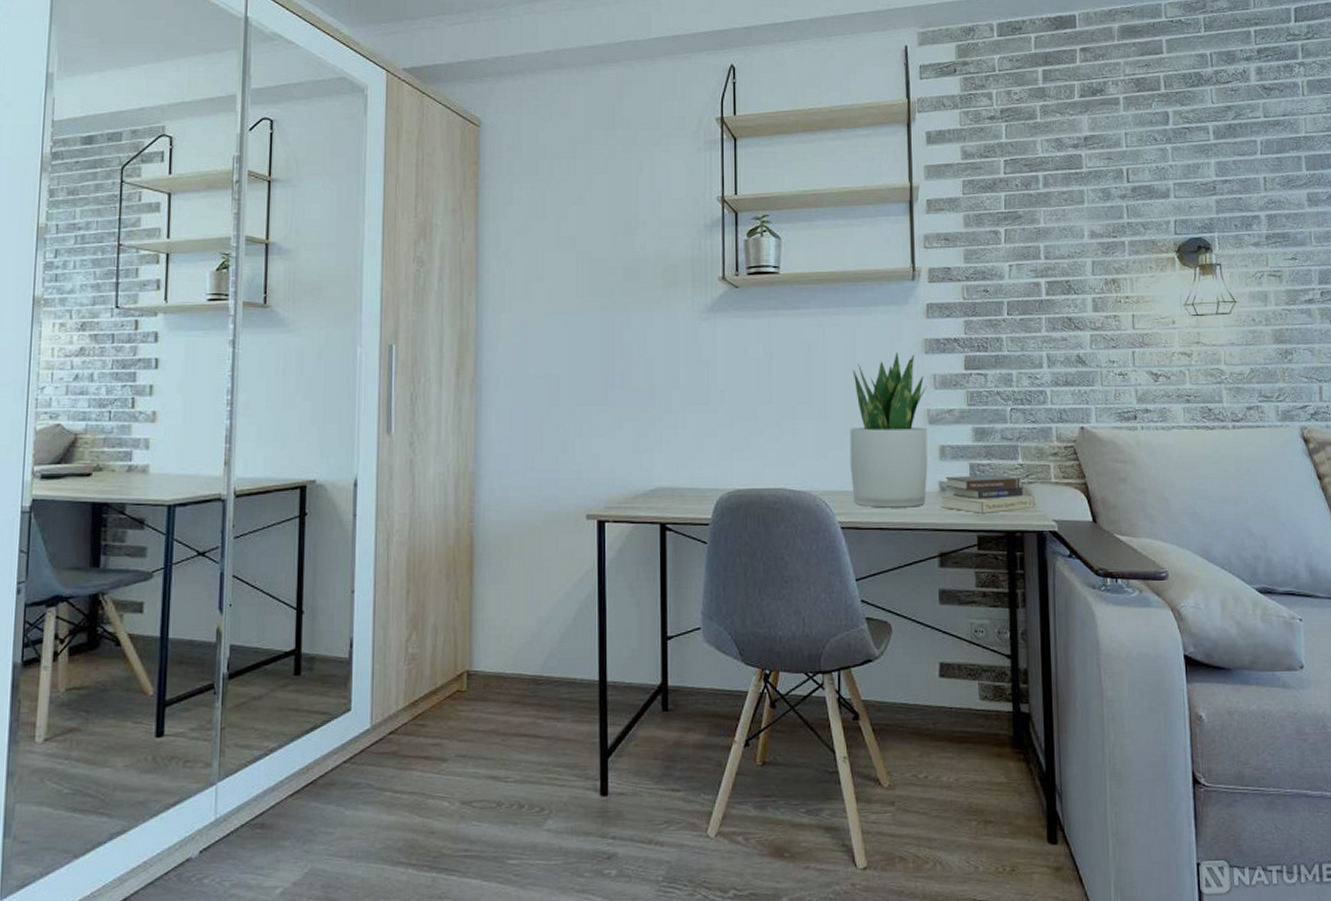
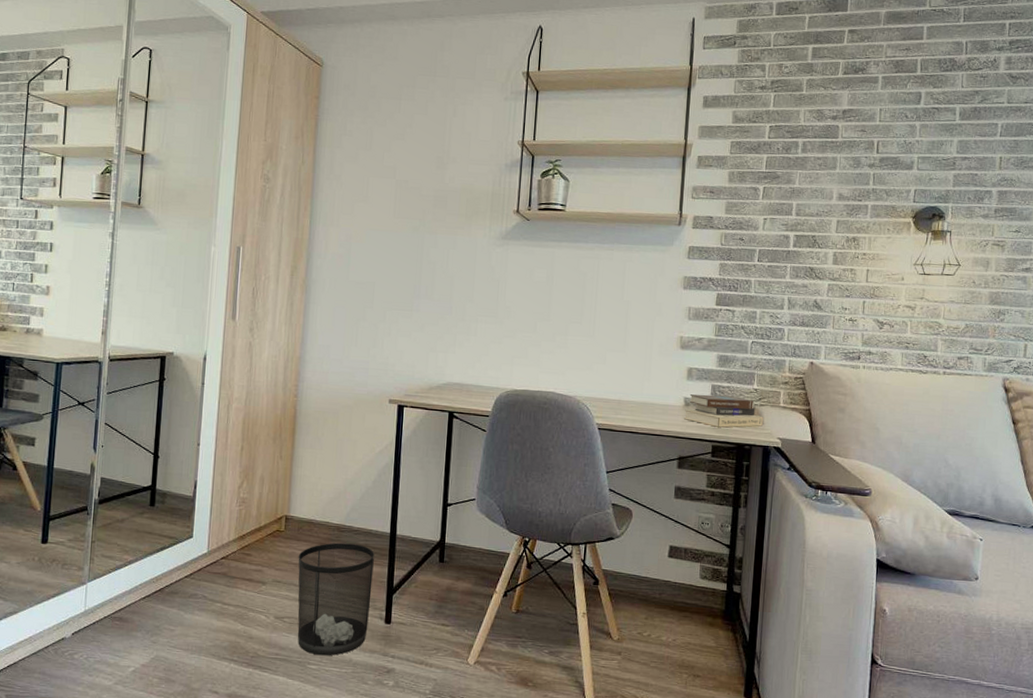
waste bin: none [486,698,581,846] -> present [297,542,374,656]
planter: present [850,352,928,508] -> none [610,286,682,417]

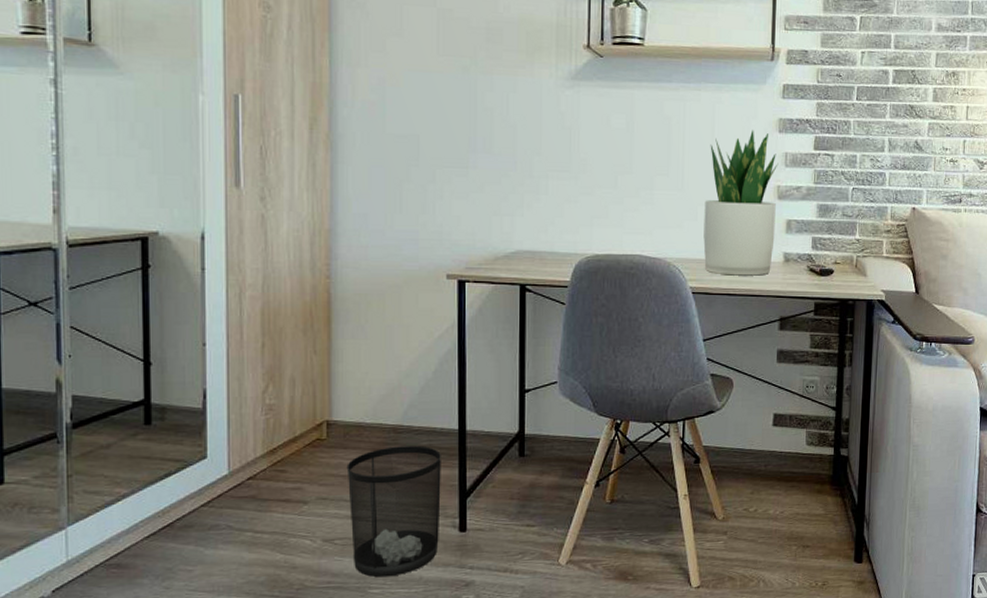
planter: none [610,286,682,417] -> present [703,130,779,276]
books: present [684,394,763,428] -> none [785,248,866,283]

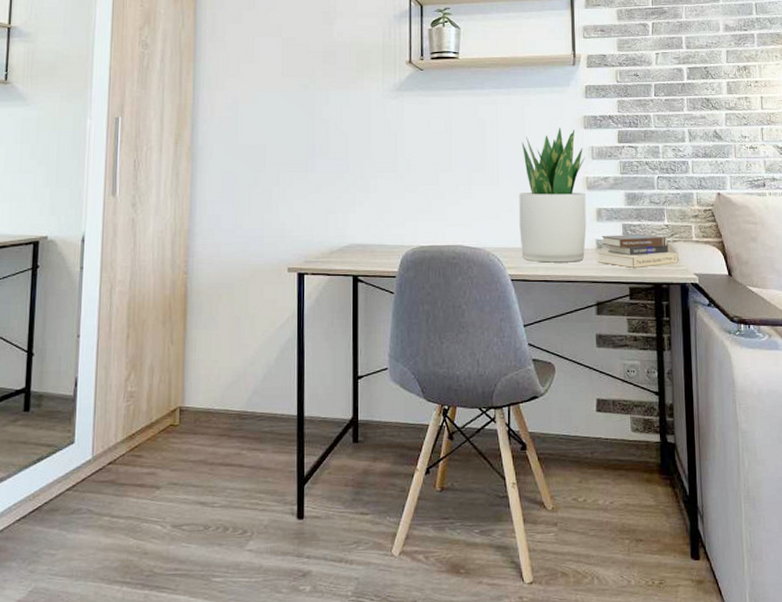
waste bin: present [346,445,441,578] -> none [196,431,281,565]
books: none [785,248,866,283] -> present [598,234,678,268]

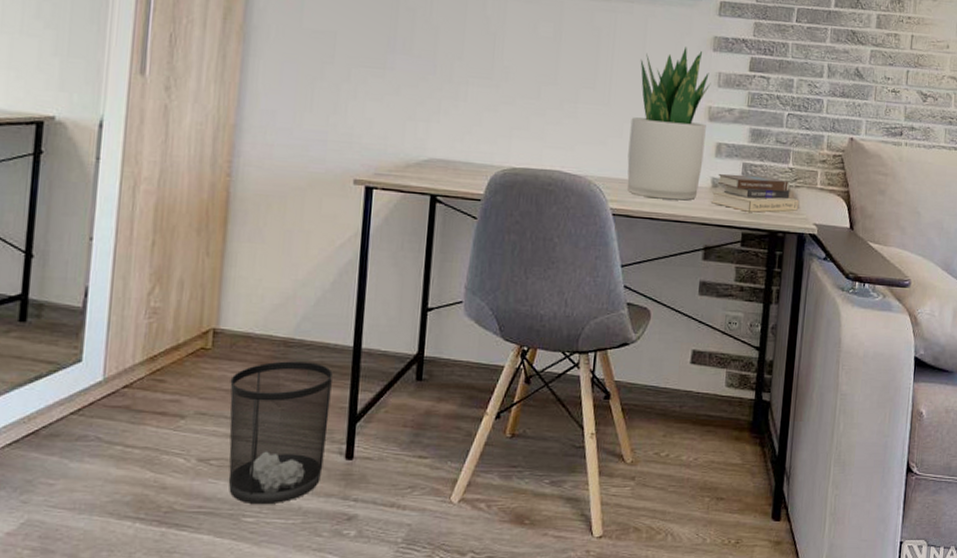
waste bin: none [196,431,281,565] -> present [228,361,333,505]

